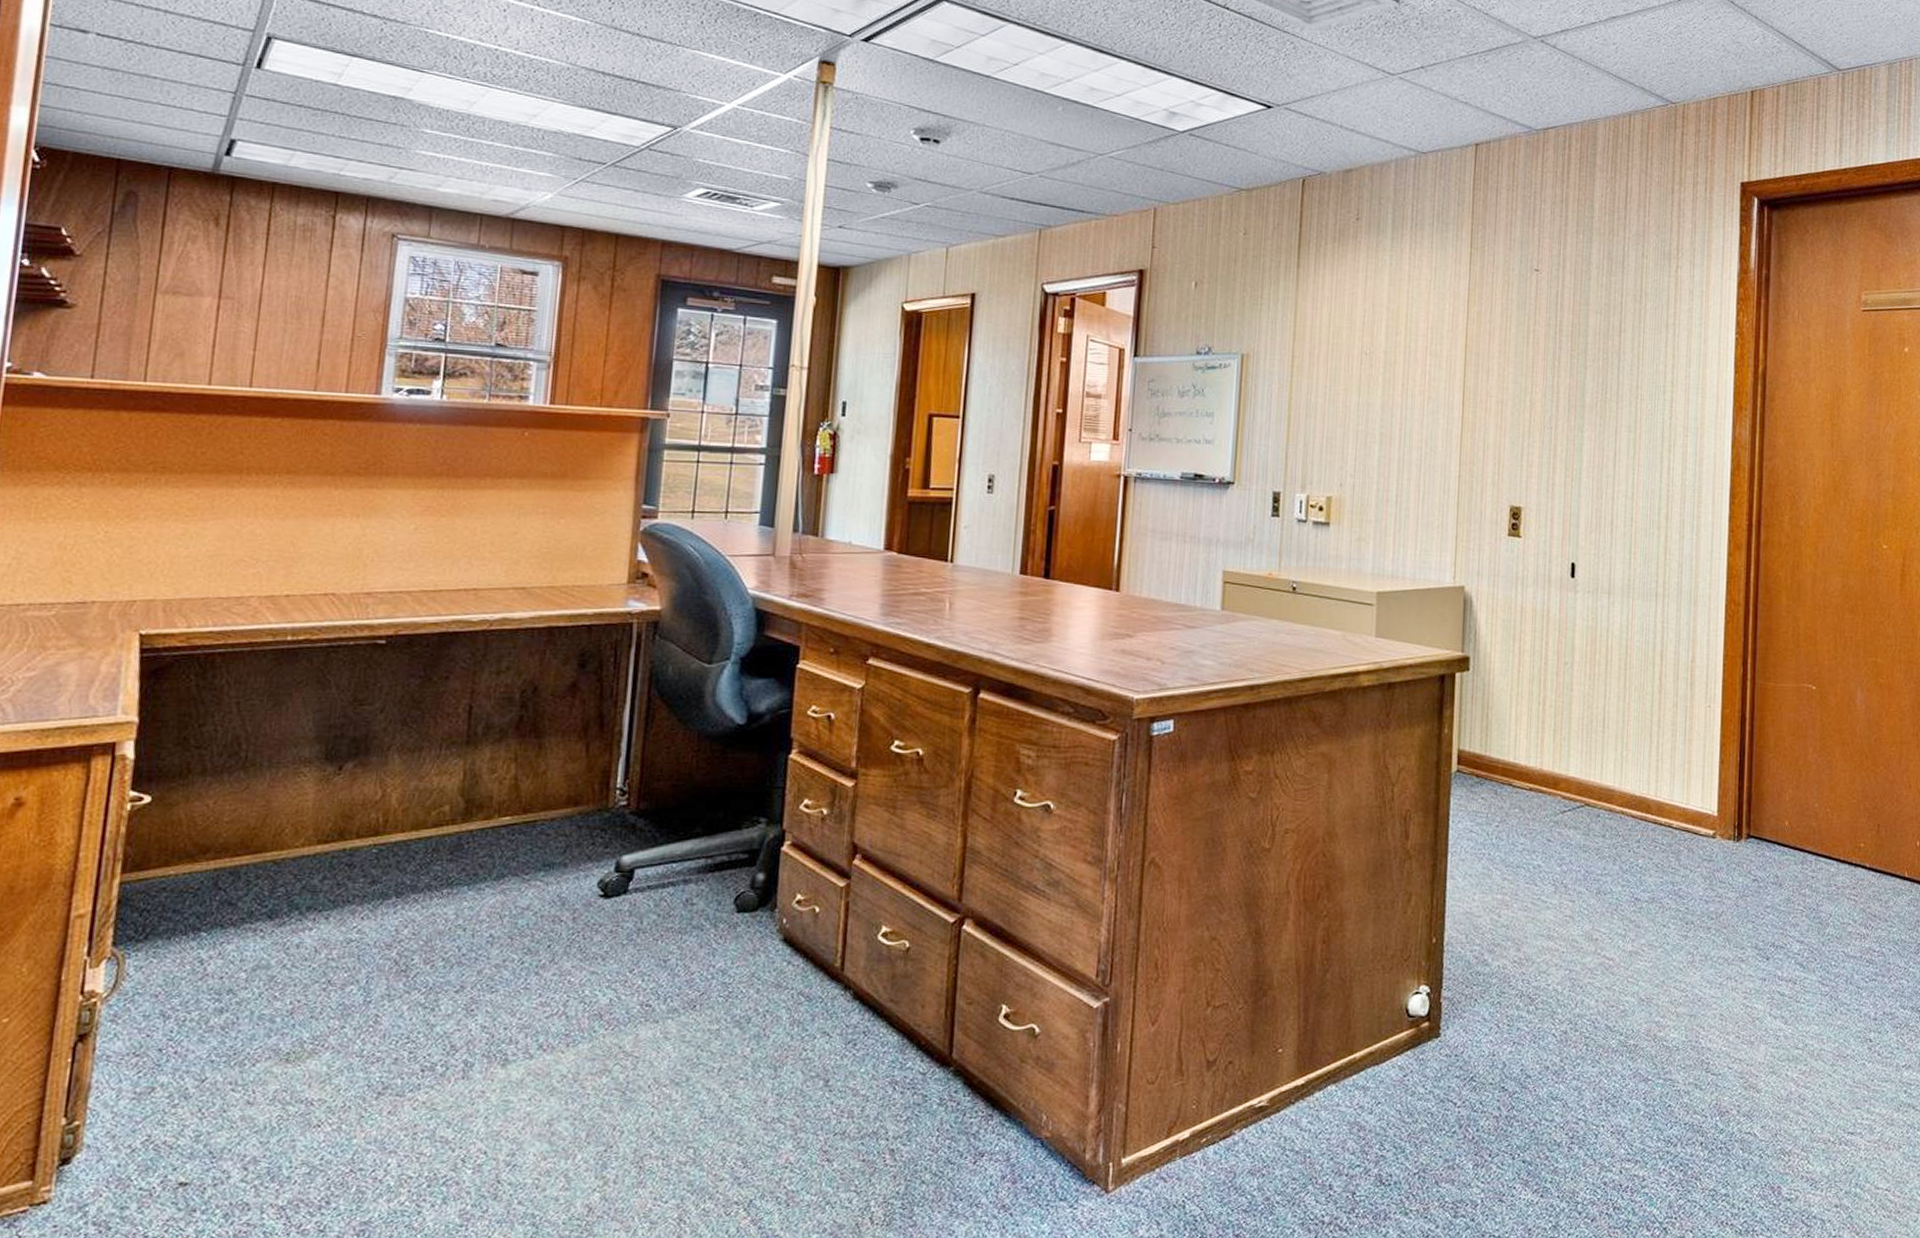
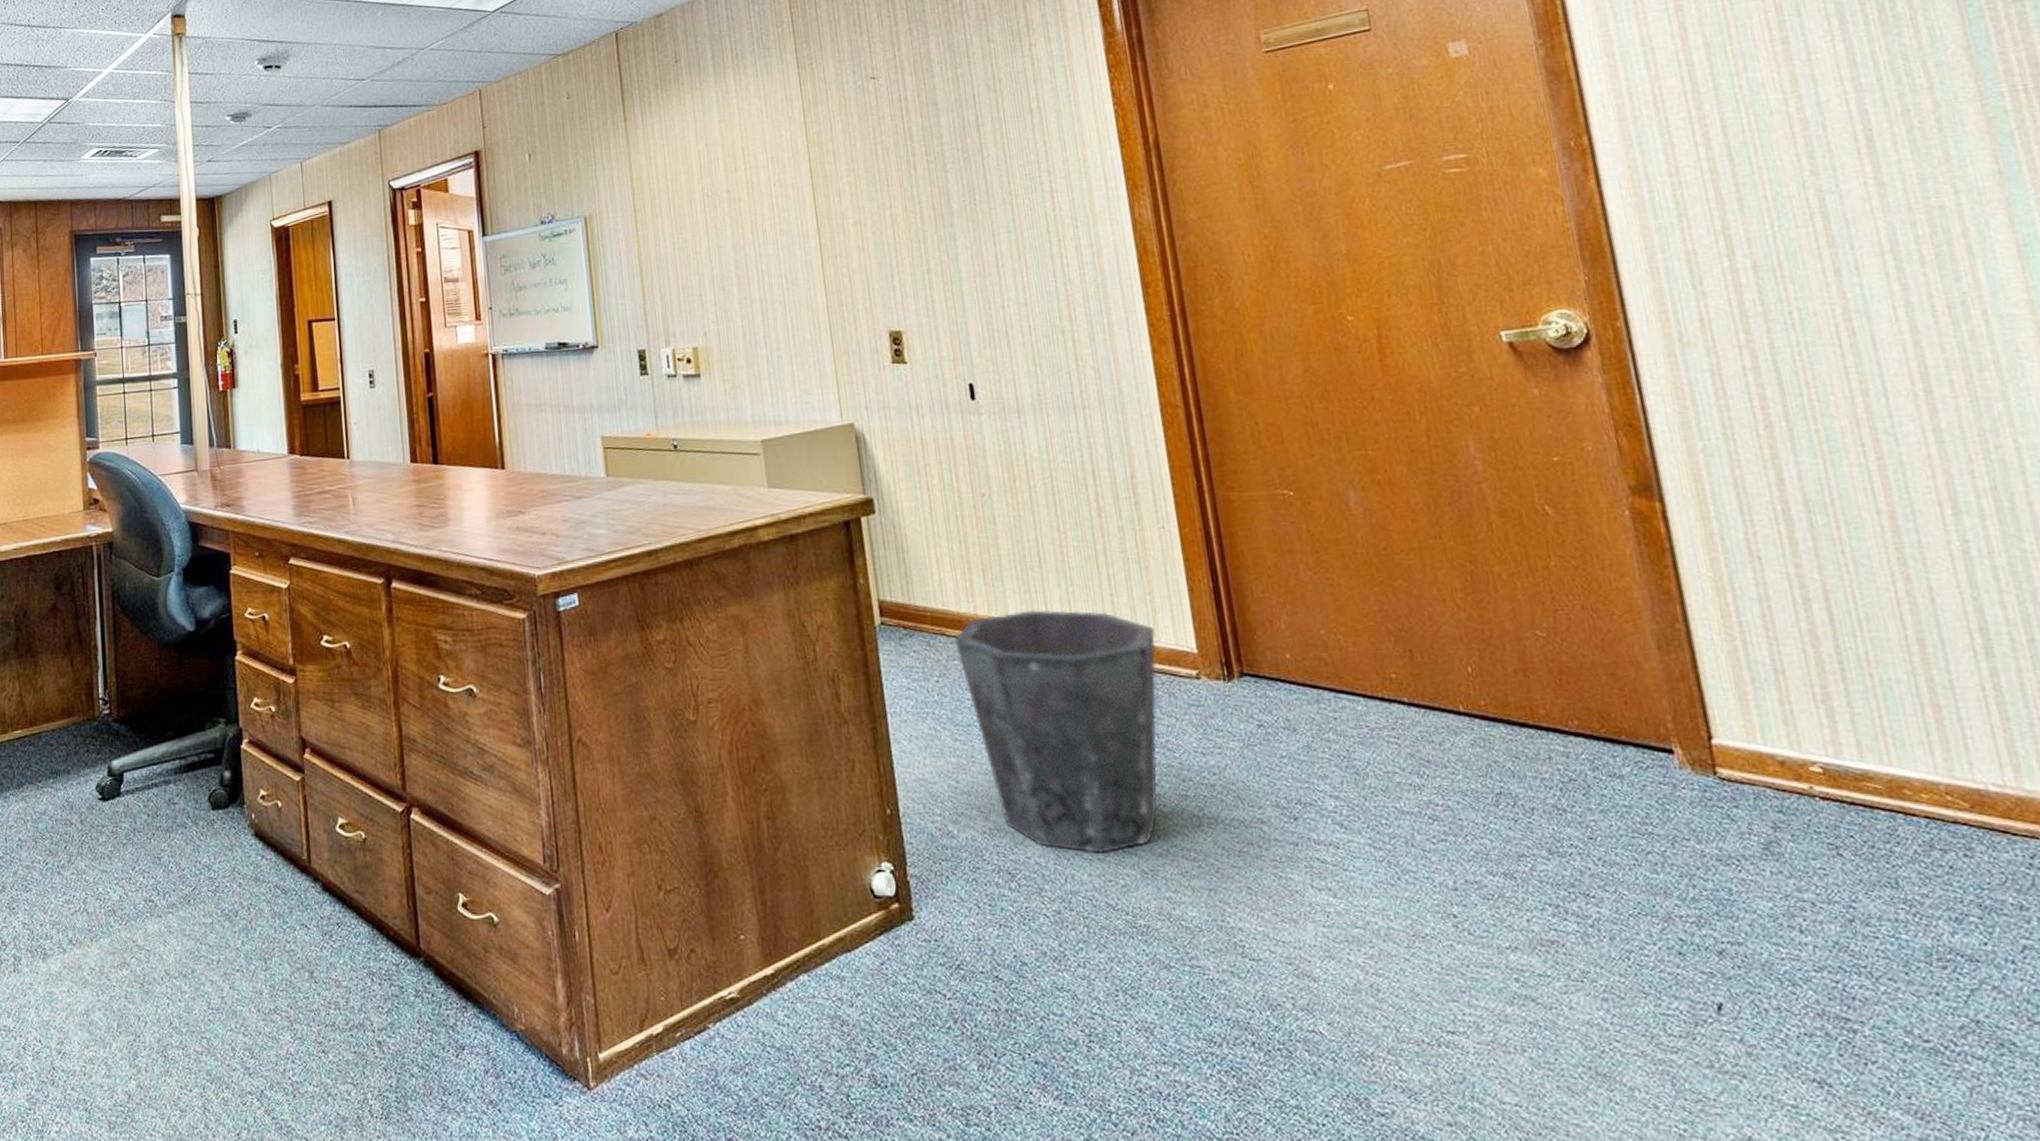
waste bin: none [1519,769,1687,983] -> present [954,609,1158,853]

